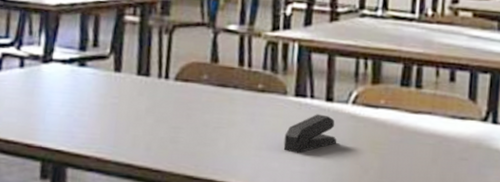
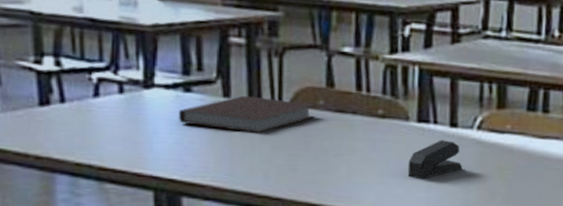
notebook: none [71,70,199,106] -> present [179,95,315,133]

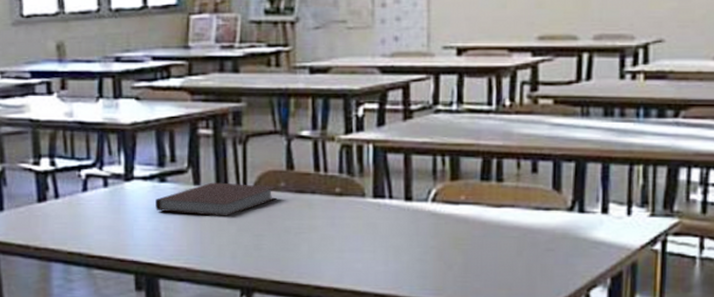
stapler: present [407,140,463,180] -> none [365,214,419,254]

